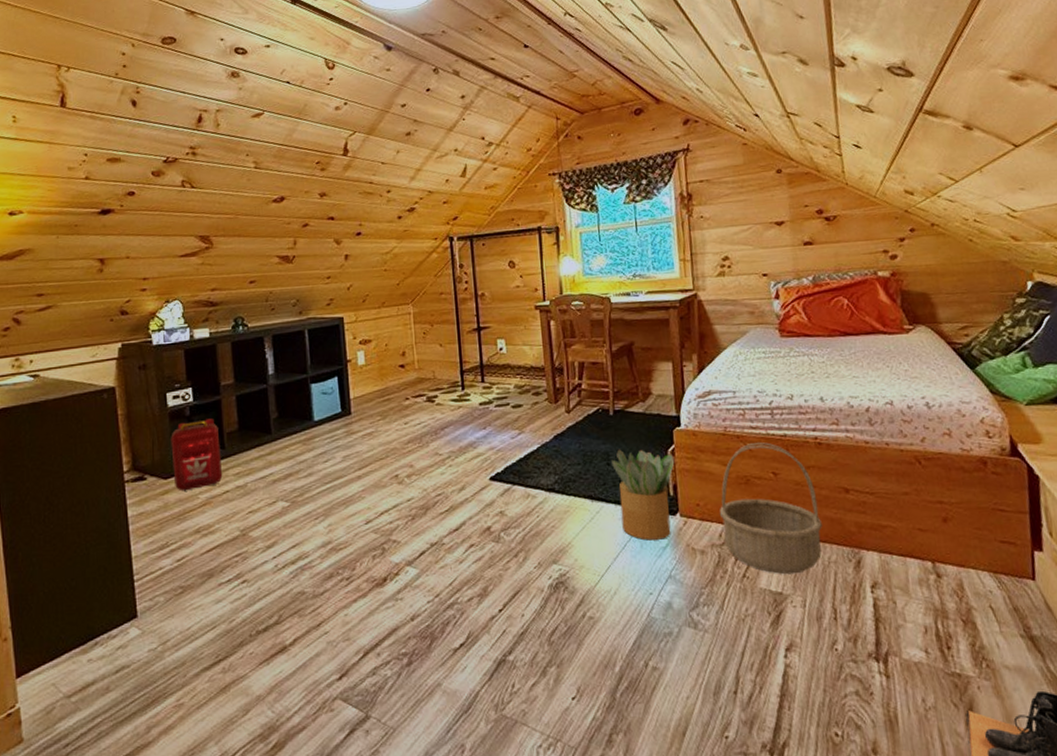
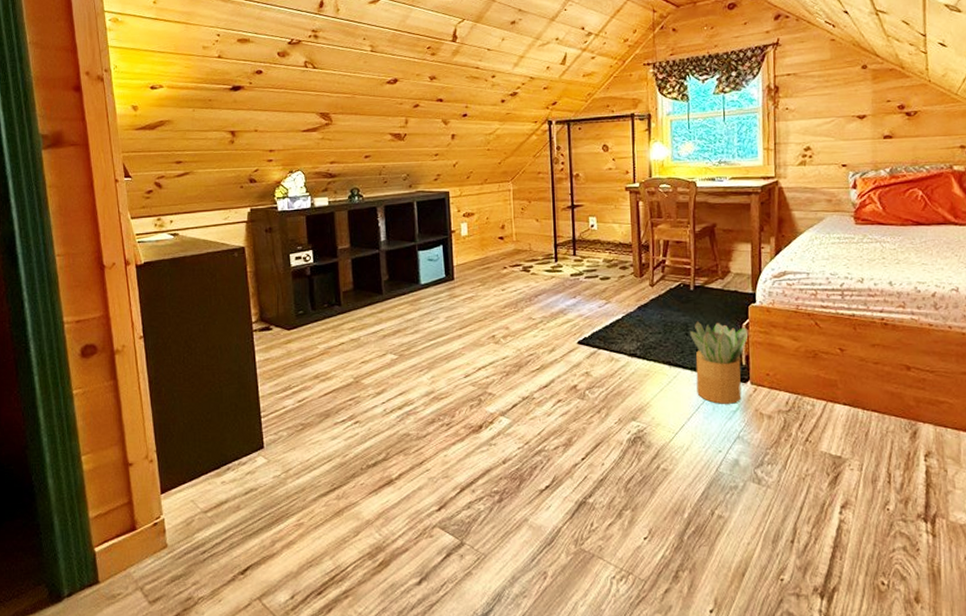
backpack: present [171,418,223,491] -> none [293,278,339,342]
basket: present [720,442,822,575] -> none [788,321,883,441]

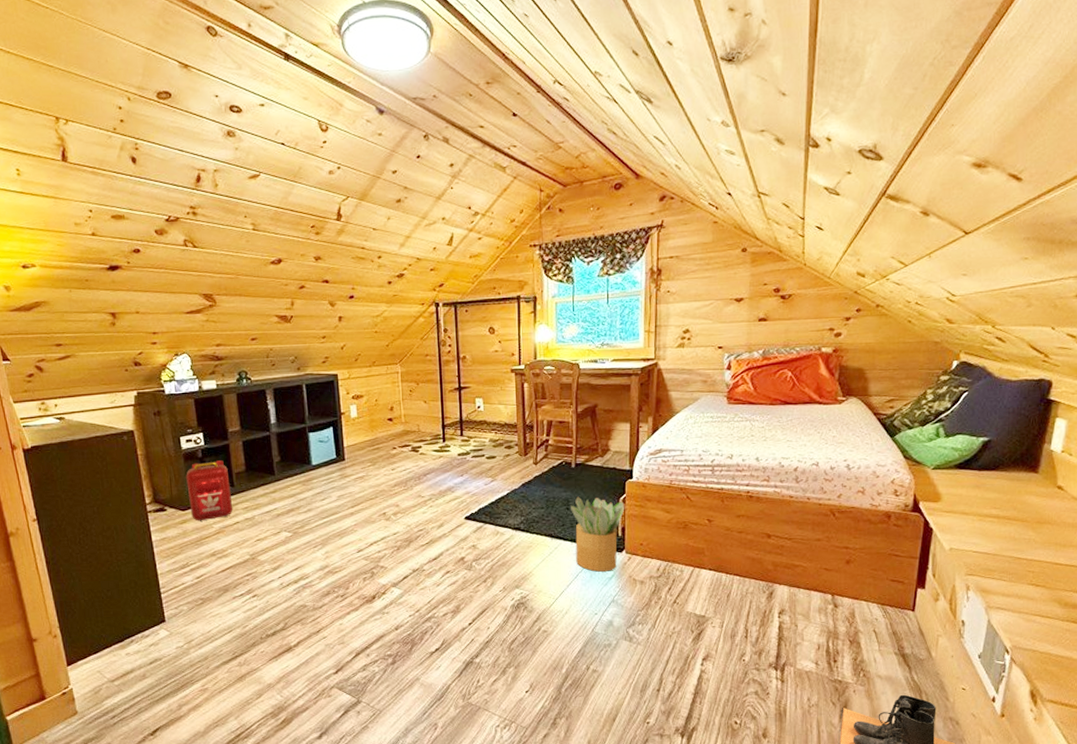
backpack: none [293,278,339,342] -> present [186,460,233,521]

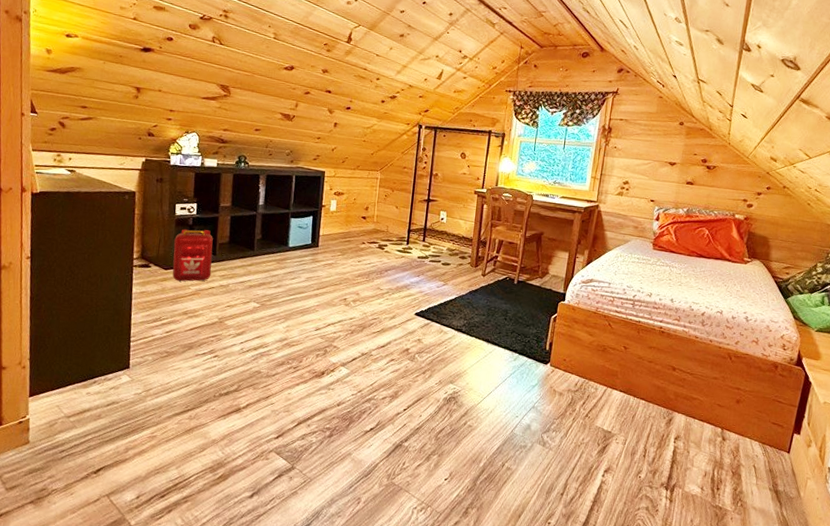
potted plant: present [571,496,625,572] -> none [506,309,555,380]

